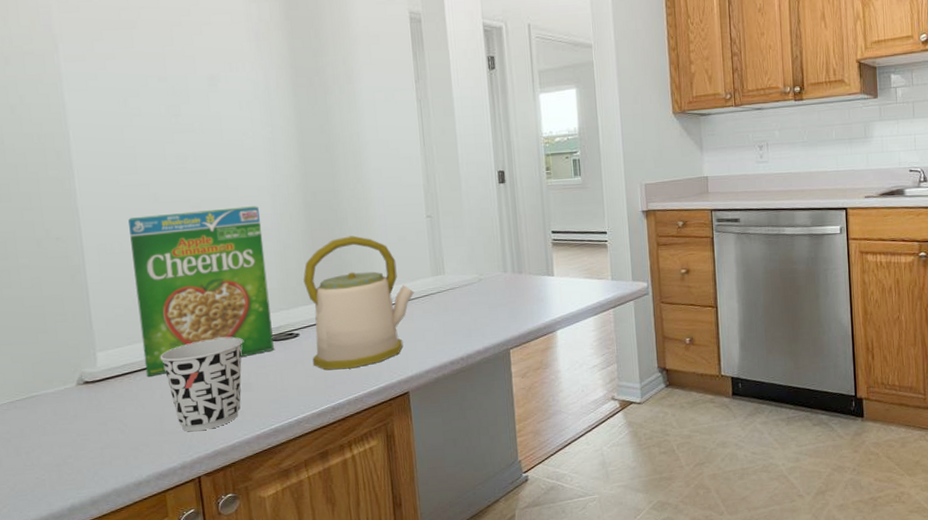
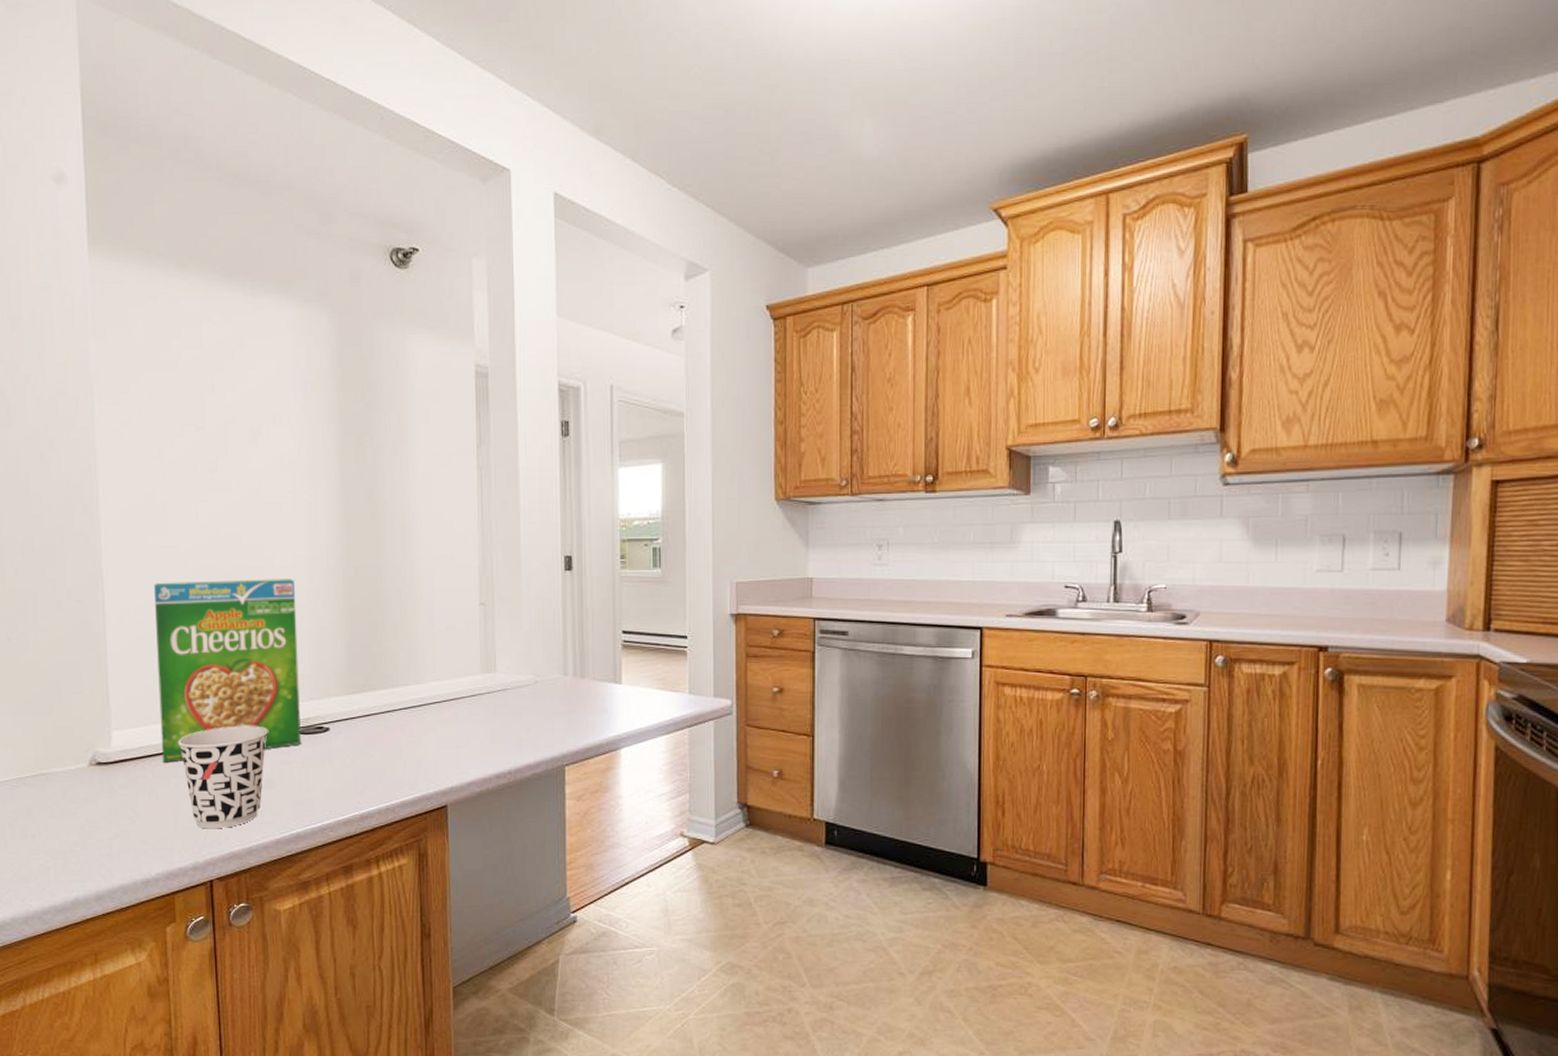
kettle: present [303,235,414,370] -> none [338,620,460,773]

